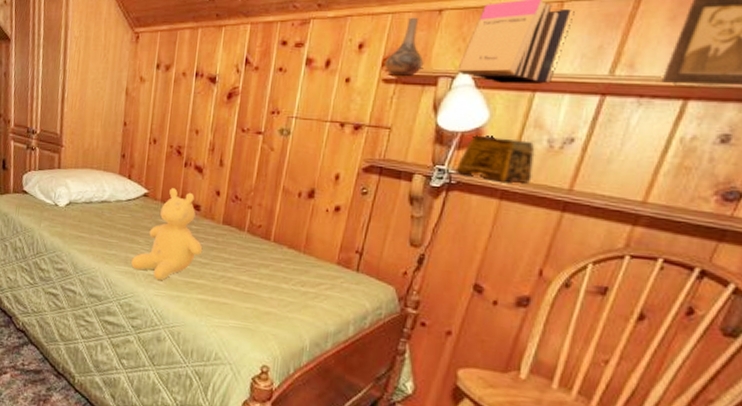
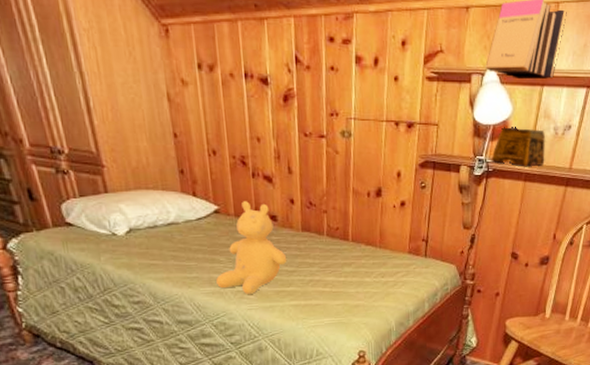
decorative vase: present [384,17,424,77] -> none [426,13,459,75]

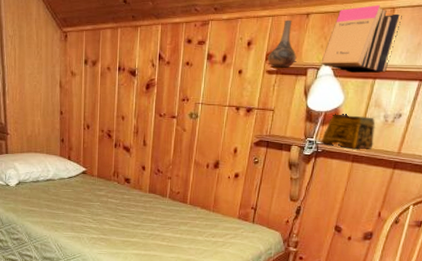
teddy bear: present [216,201,287,295] -> none [77,166,134,242]
decorative vase: none [426,13,459,75] -> present [268,19,297,69]

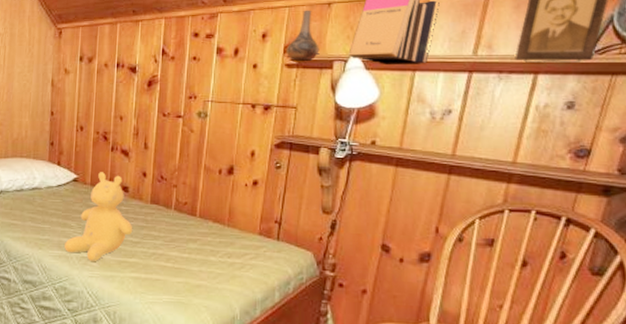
teddy bear: none [77,166,134,242] -> present [65,172,133,262]
decorative box: present [321,115,375,149] -> none [355,112,420,151]

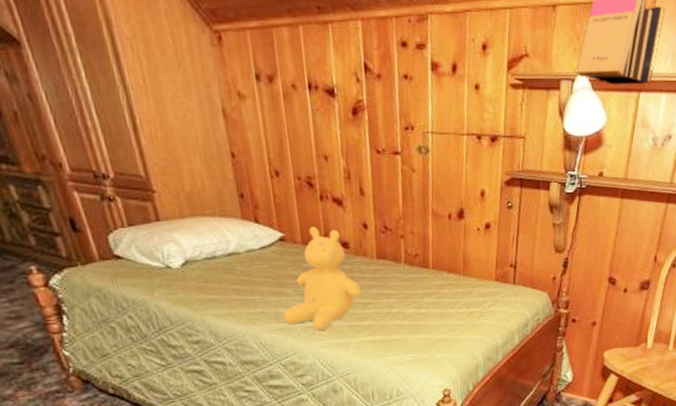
decorative vase: present [286,10,320,62] -> none [510,13,546,81]

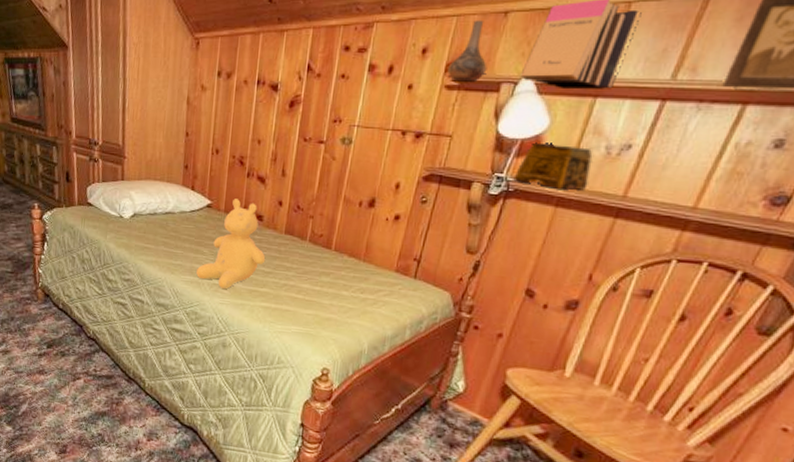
decorative vase: none [510,13,546,81] -> present [447,19,487,83]
decorative box: none [584,139,643,182] -> present [513,144,592,190]

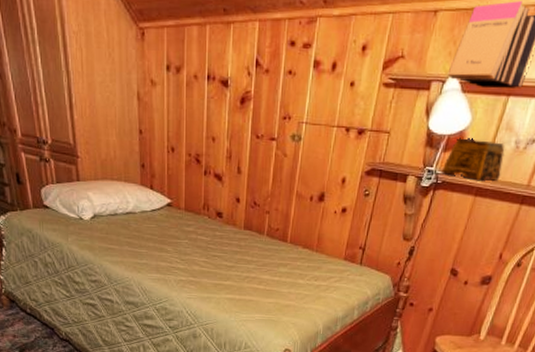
teddy bear: present [196,199,266,290] -> none [163,197,228,285]
decorative vase: present [447,19,487,83] -> none [385,17,420,81]

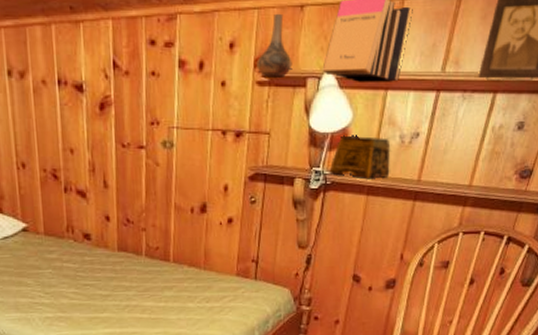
decorative vase: none [385,17,420,81] -> present [256,13,292,79]

